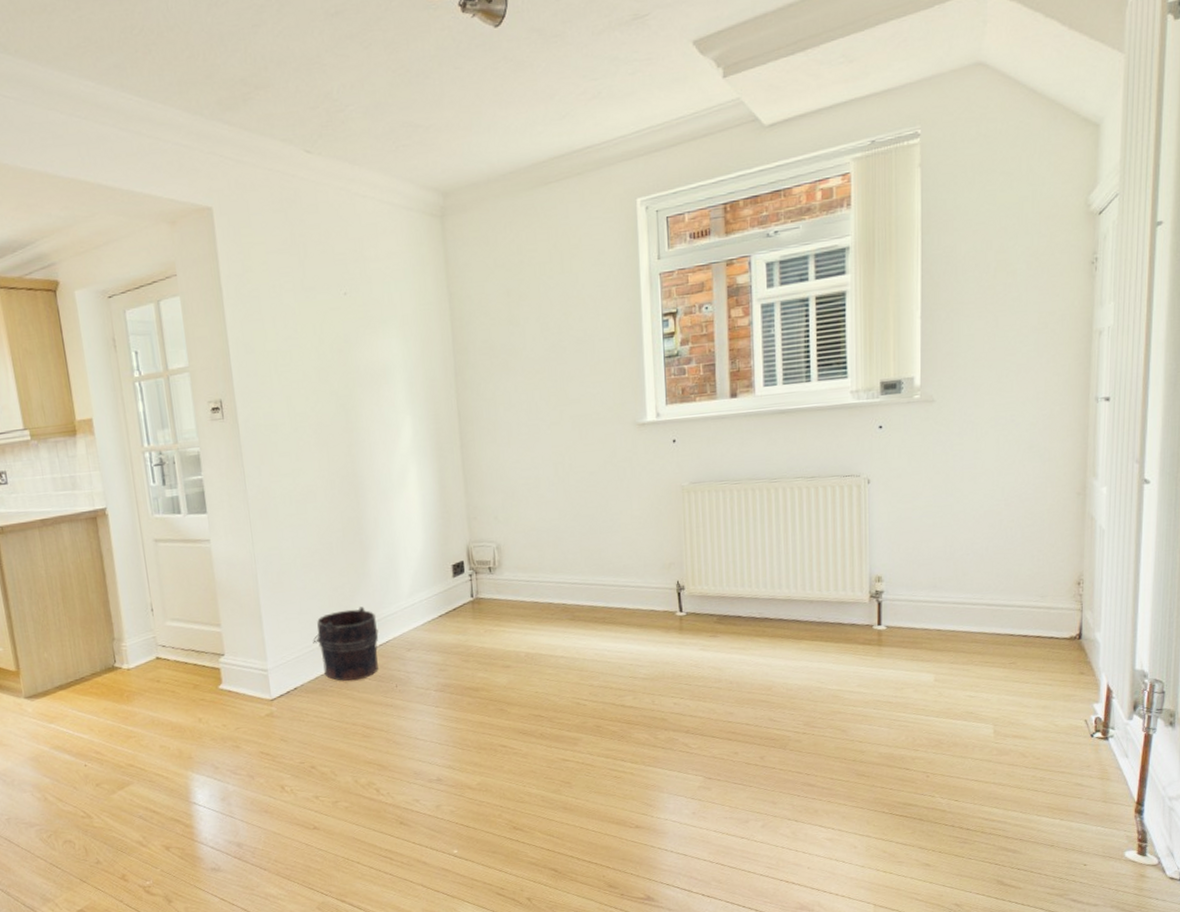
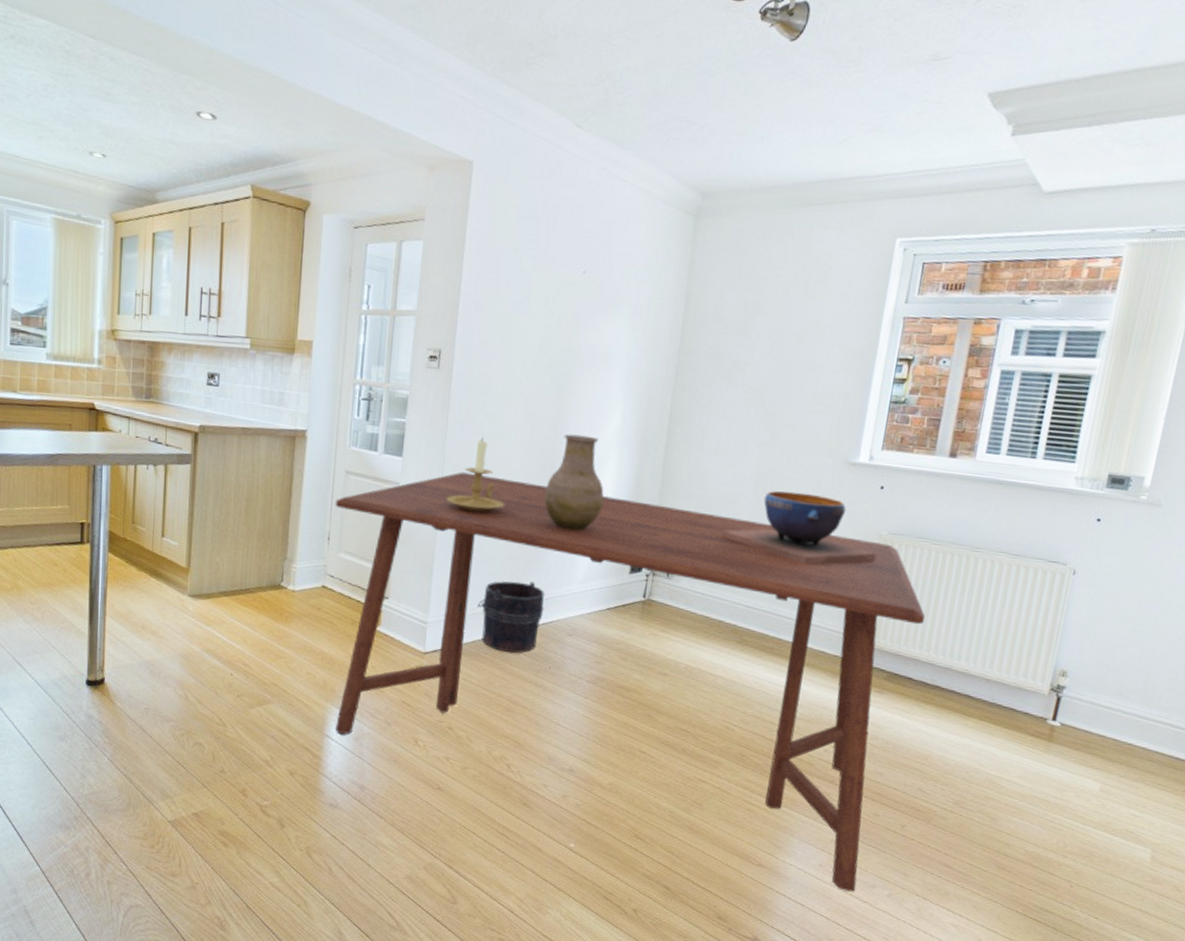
dining table: none [150,493,741,832] -> present [335,472,926,892]
candle holder: none [259,477,317,552] -> present [446,437,504,513]
vase: none [354,452,414,549] -> present [544,434,604,531]
decorative bowl: none [532,461,683,531] -> present [721,490,877,565]

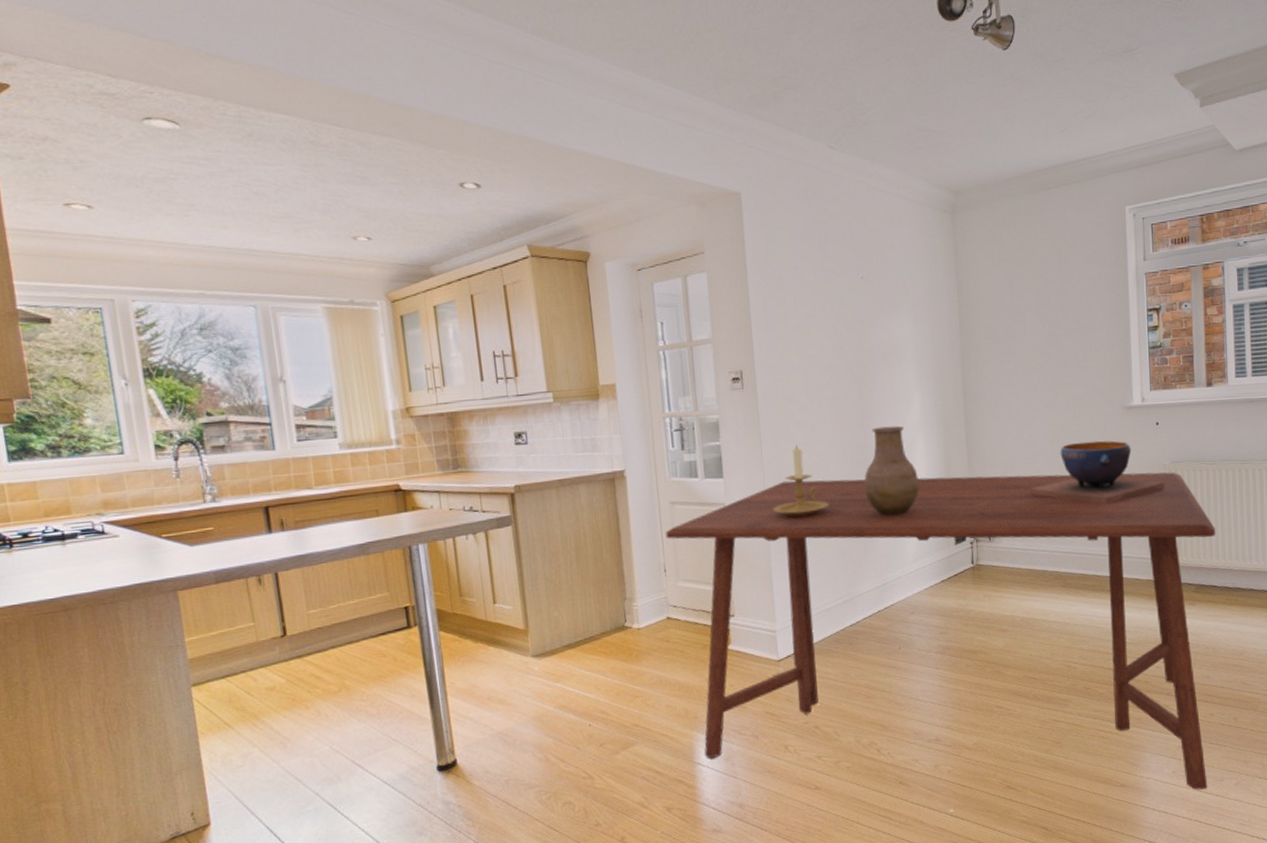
bucket: present [477,581,546,654] -> none [821,571,884,643]

